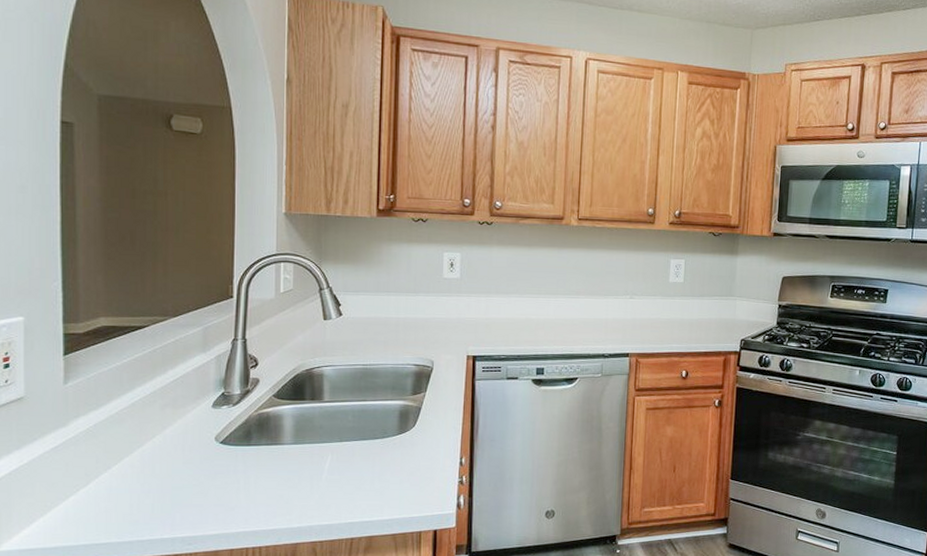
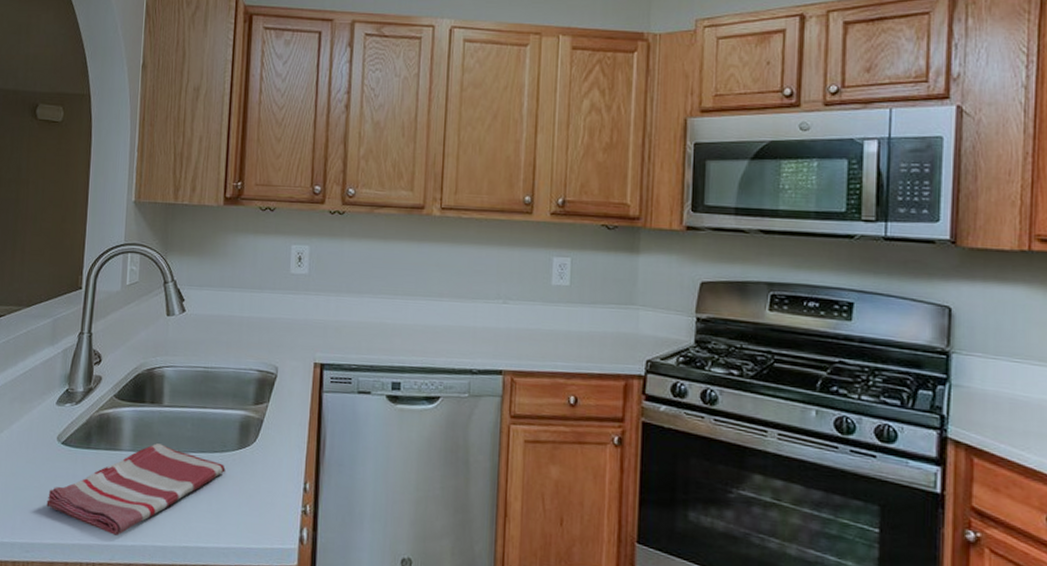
dish towel: none [207,436,387,520] -> present [46,443,226,536]

